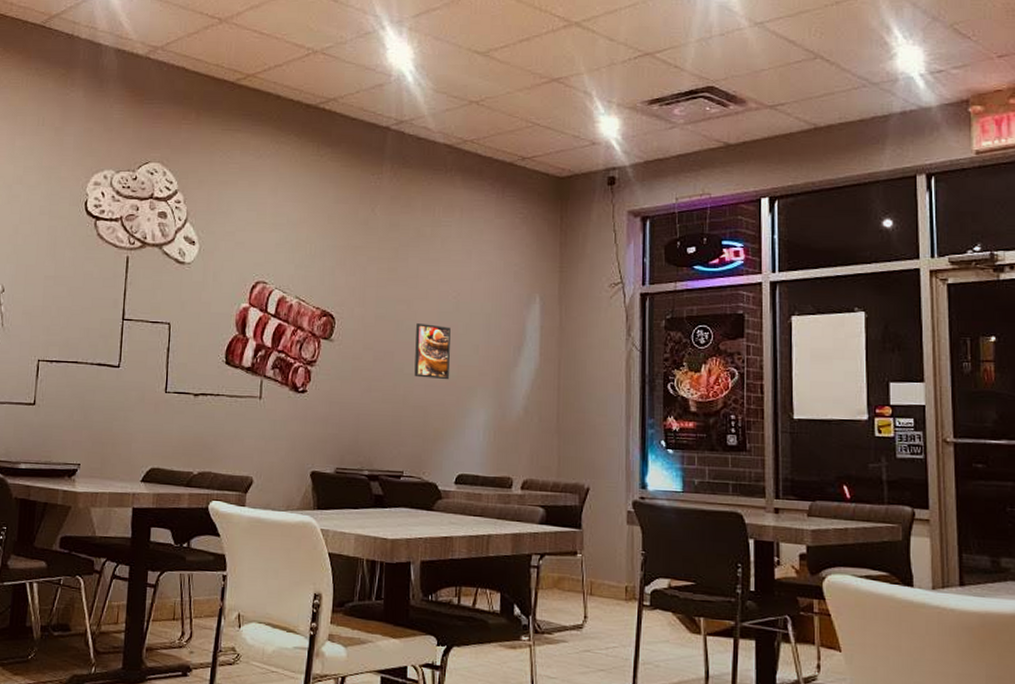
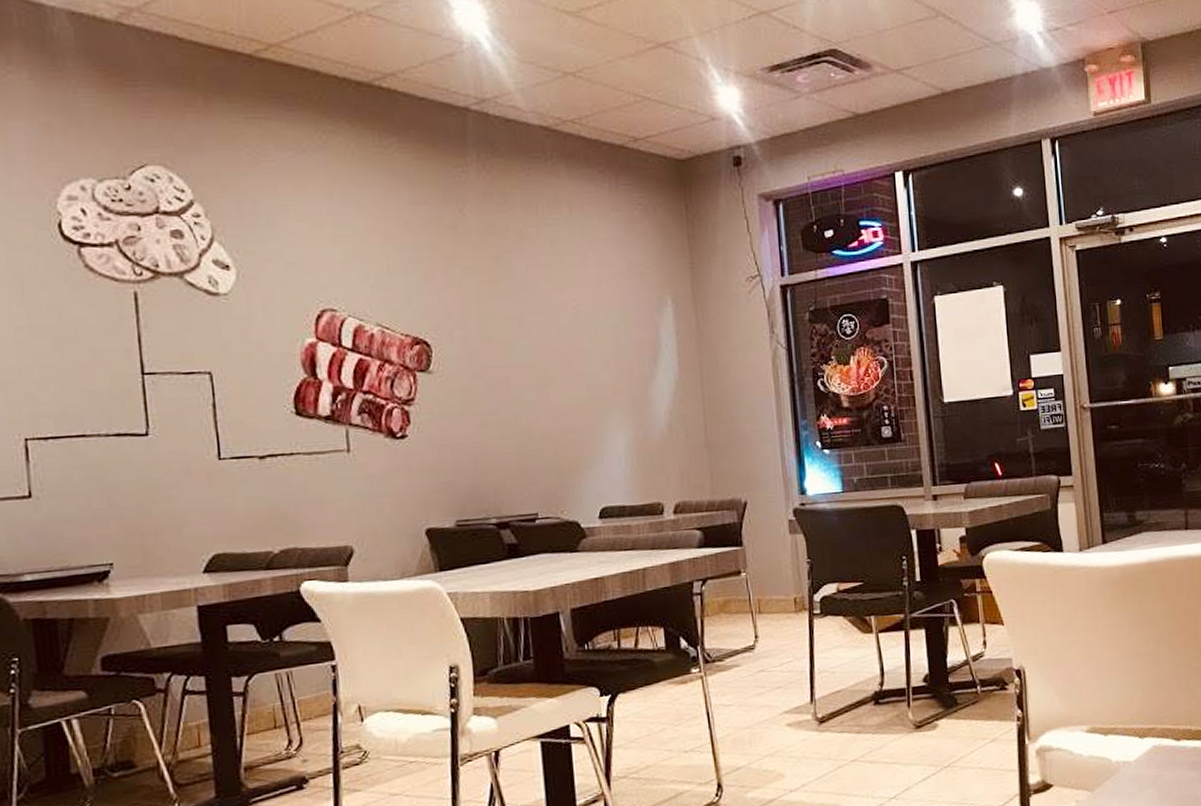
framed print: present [414,323,451,380] -> none [532,341,580,405]

